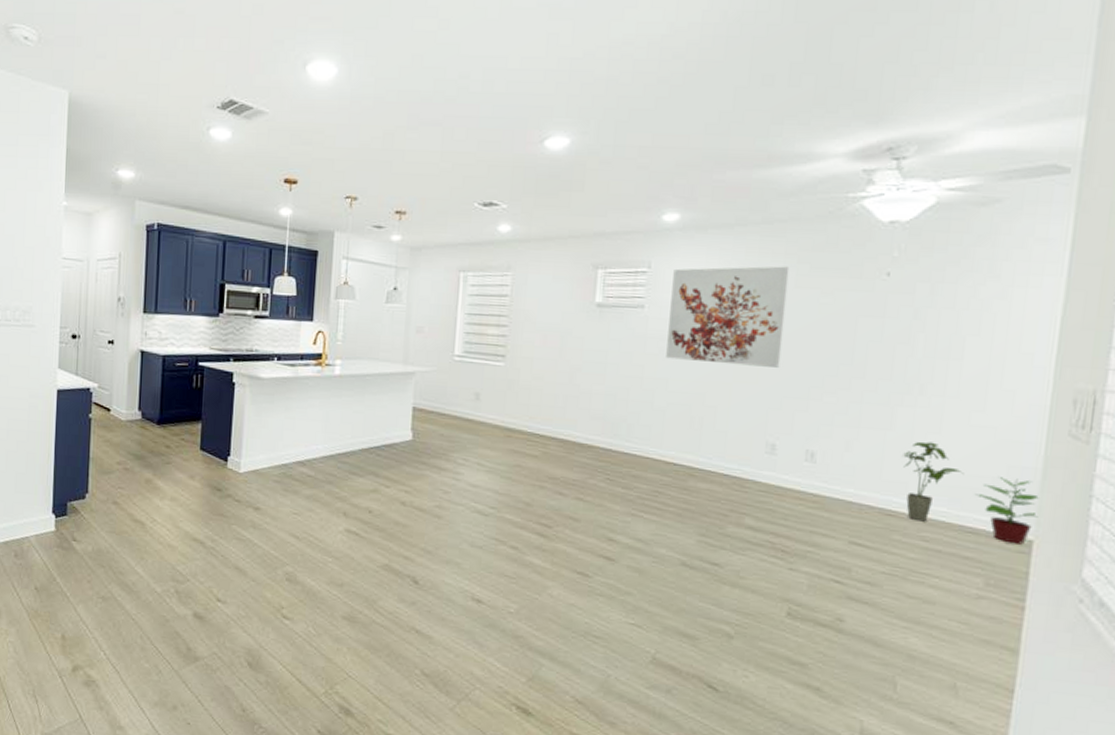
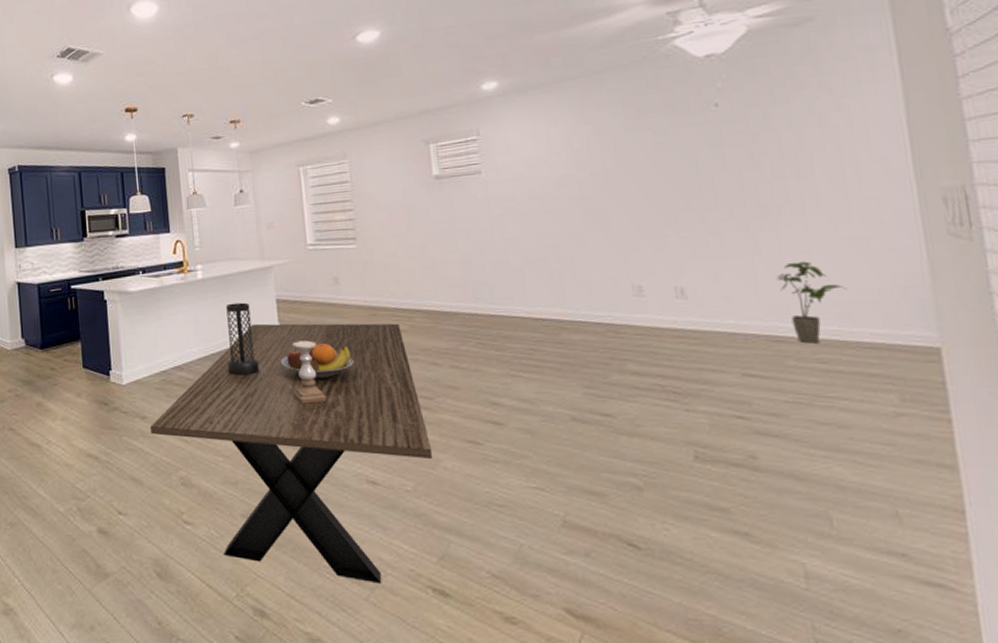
dining table: none [261,429,542,696] -> present [150,323,433,584]
vase: none [351,404,385,480] -> present [226,302,260,376]
fruit bowl: none [406,458,481,494] -> present [280,344,354,379]
candle holder: none [414,452,447,517] -> present [291,340,327,404]
wall art: present [666,266,790,368] -> none [503,113,628,218]
potted plant: present [976,477,1039,545] -> none [865,286,939,354]

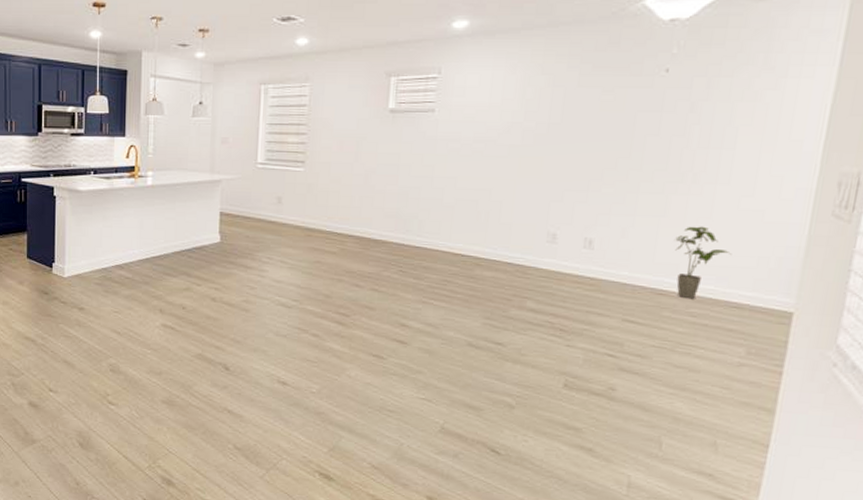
dining table: present [150,323,433,584] -> none [86,233,341,466]
vase: present [226,302,260,376] -> none [165,211,196,280]
fruit bowl: present [280,344,354,379] -> none [215,257,284,289]
candle holder: present [291,340,327,404] -> none [223,253,254,311]

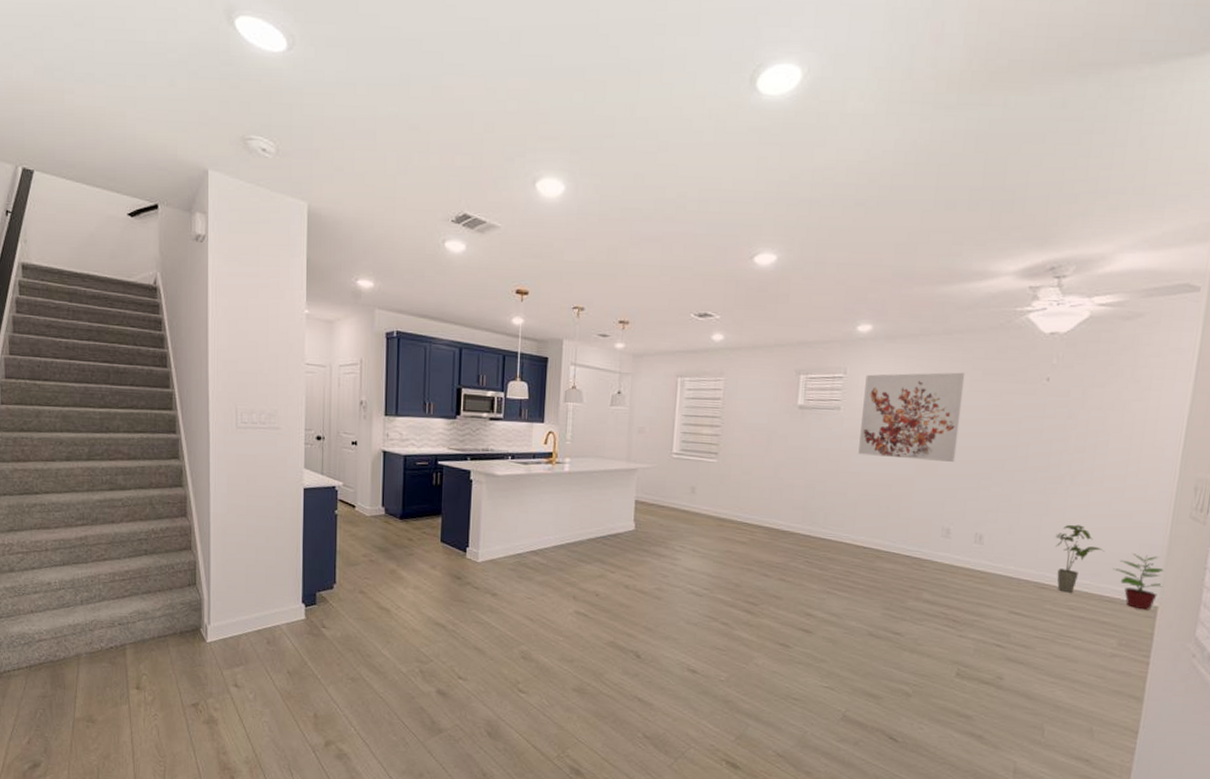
wall art: none [455,67,573,163] -> present [858,372,965,462]
potted plant: none [742,256,801,316] -> present [1114,554,1164,610]

